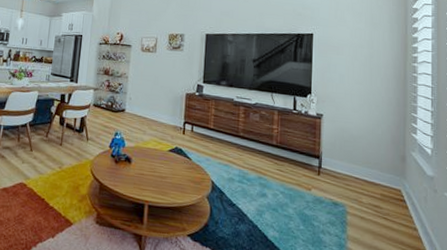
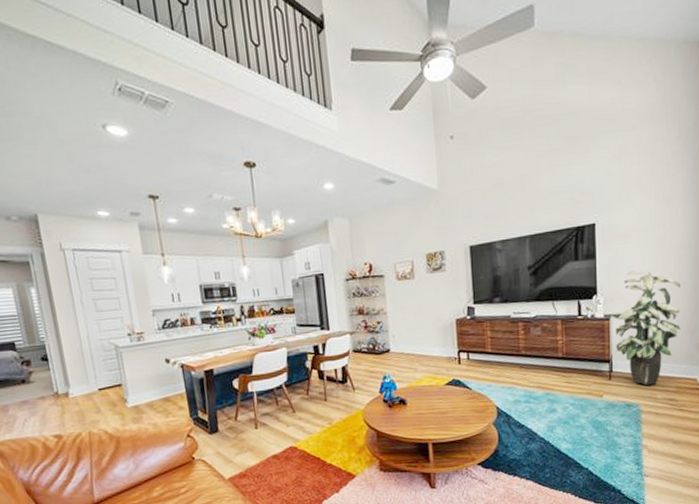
indoor plant: none [321,79,386,188] -> present [609,270,681,385]

